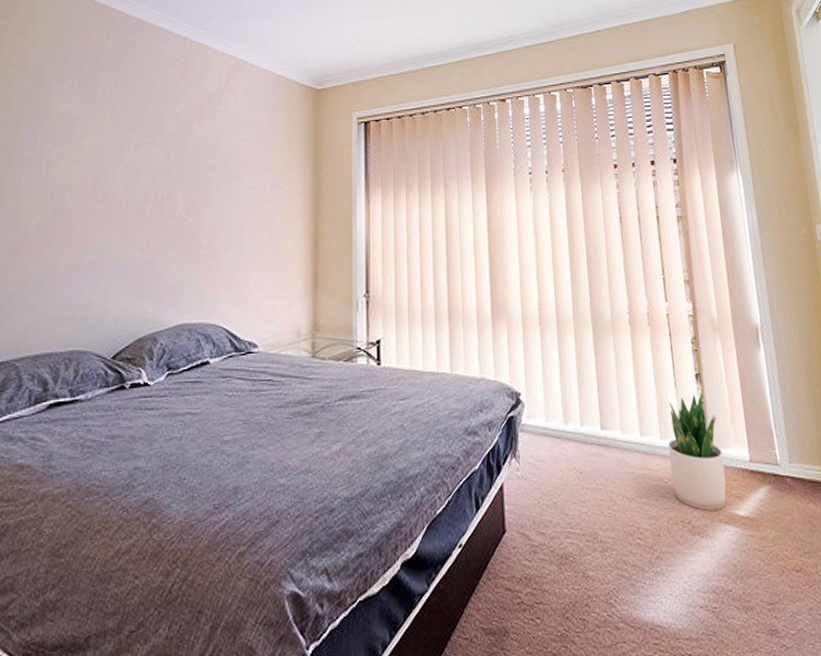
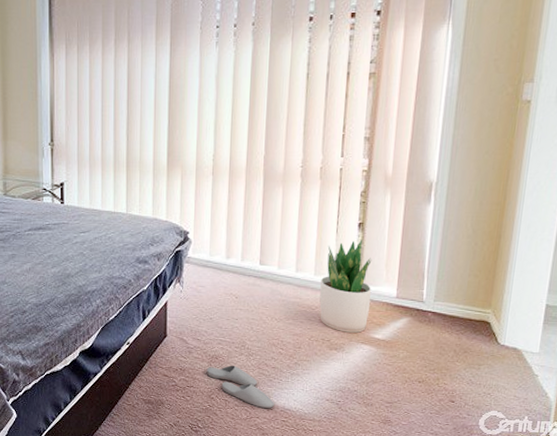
slippers: none [556,566,643,628] -> present [206,365,275,409]

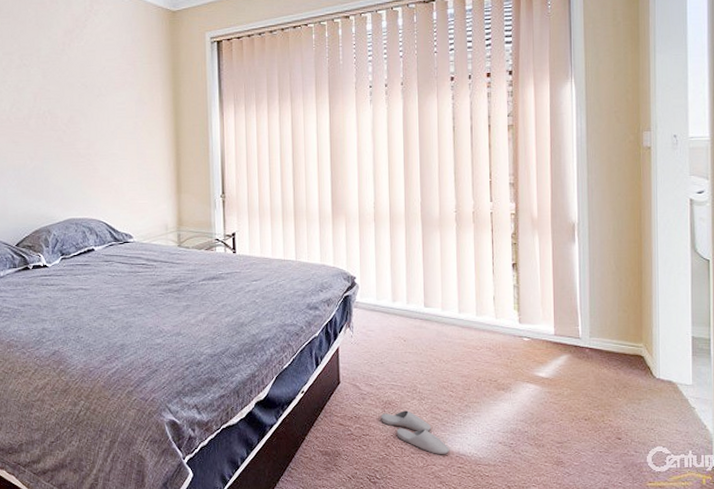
planter: present [319,240,372,333] -> none [483,280,532,372]

